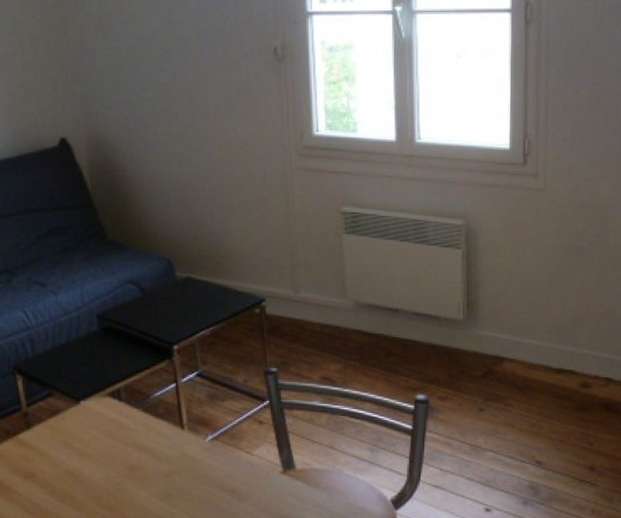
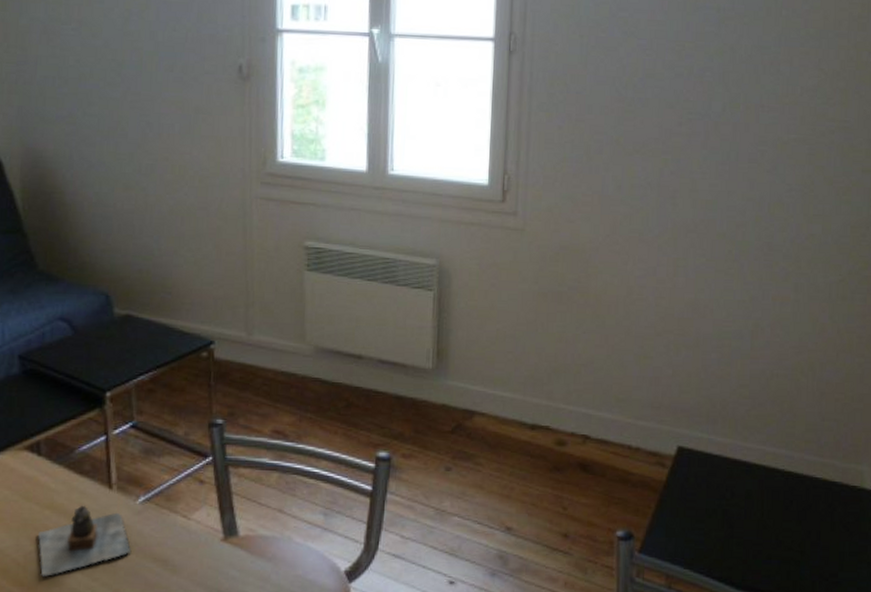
teapot: none [124,443,203,504] -> present [38,505,131,577]

